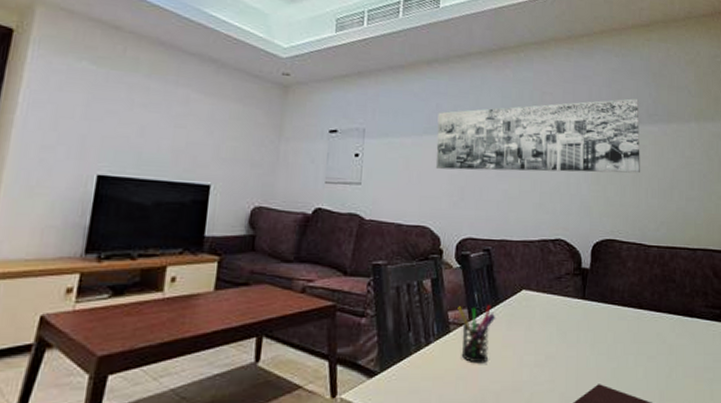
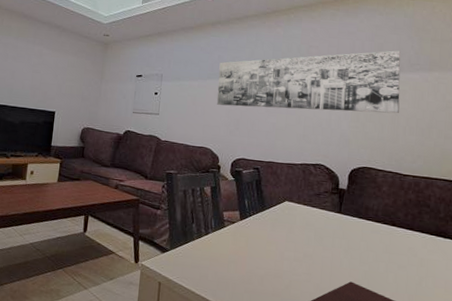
pen holder: present [457,305,496,364] -> none [231,209,263,253]

